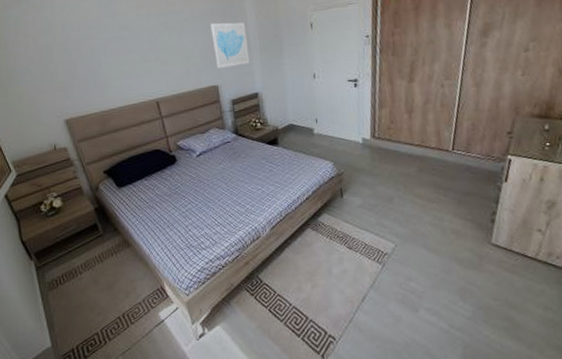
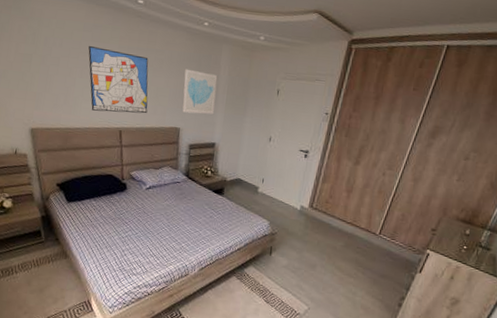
wall art: none [107,20,181,87] -> present [88,45,149,114]

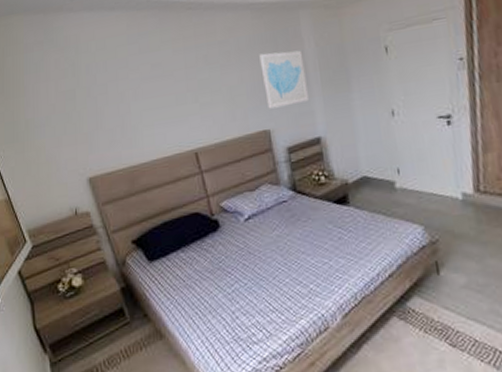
wall art: present [88,45,149,114] -> none [138,54,225,137]

